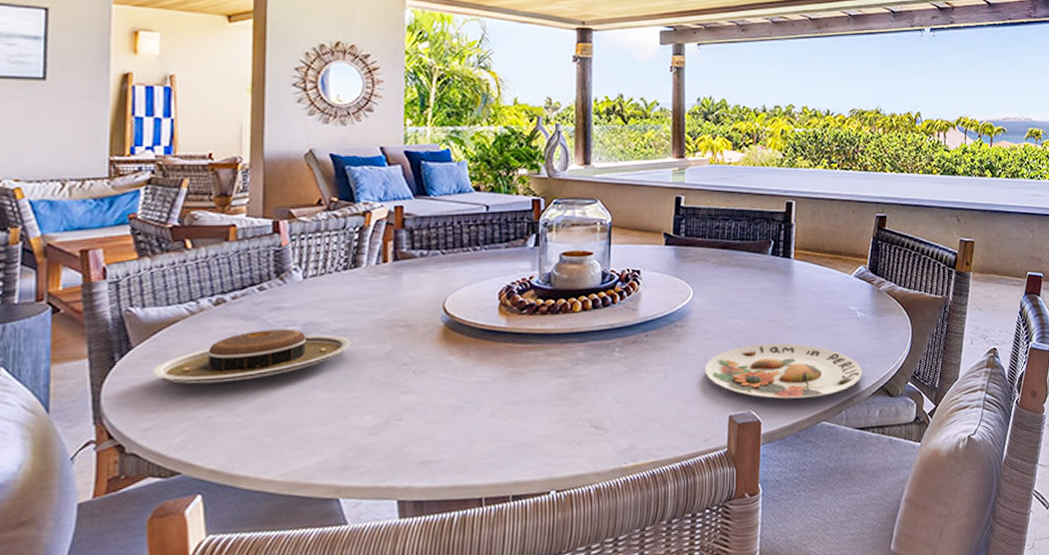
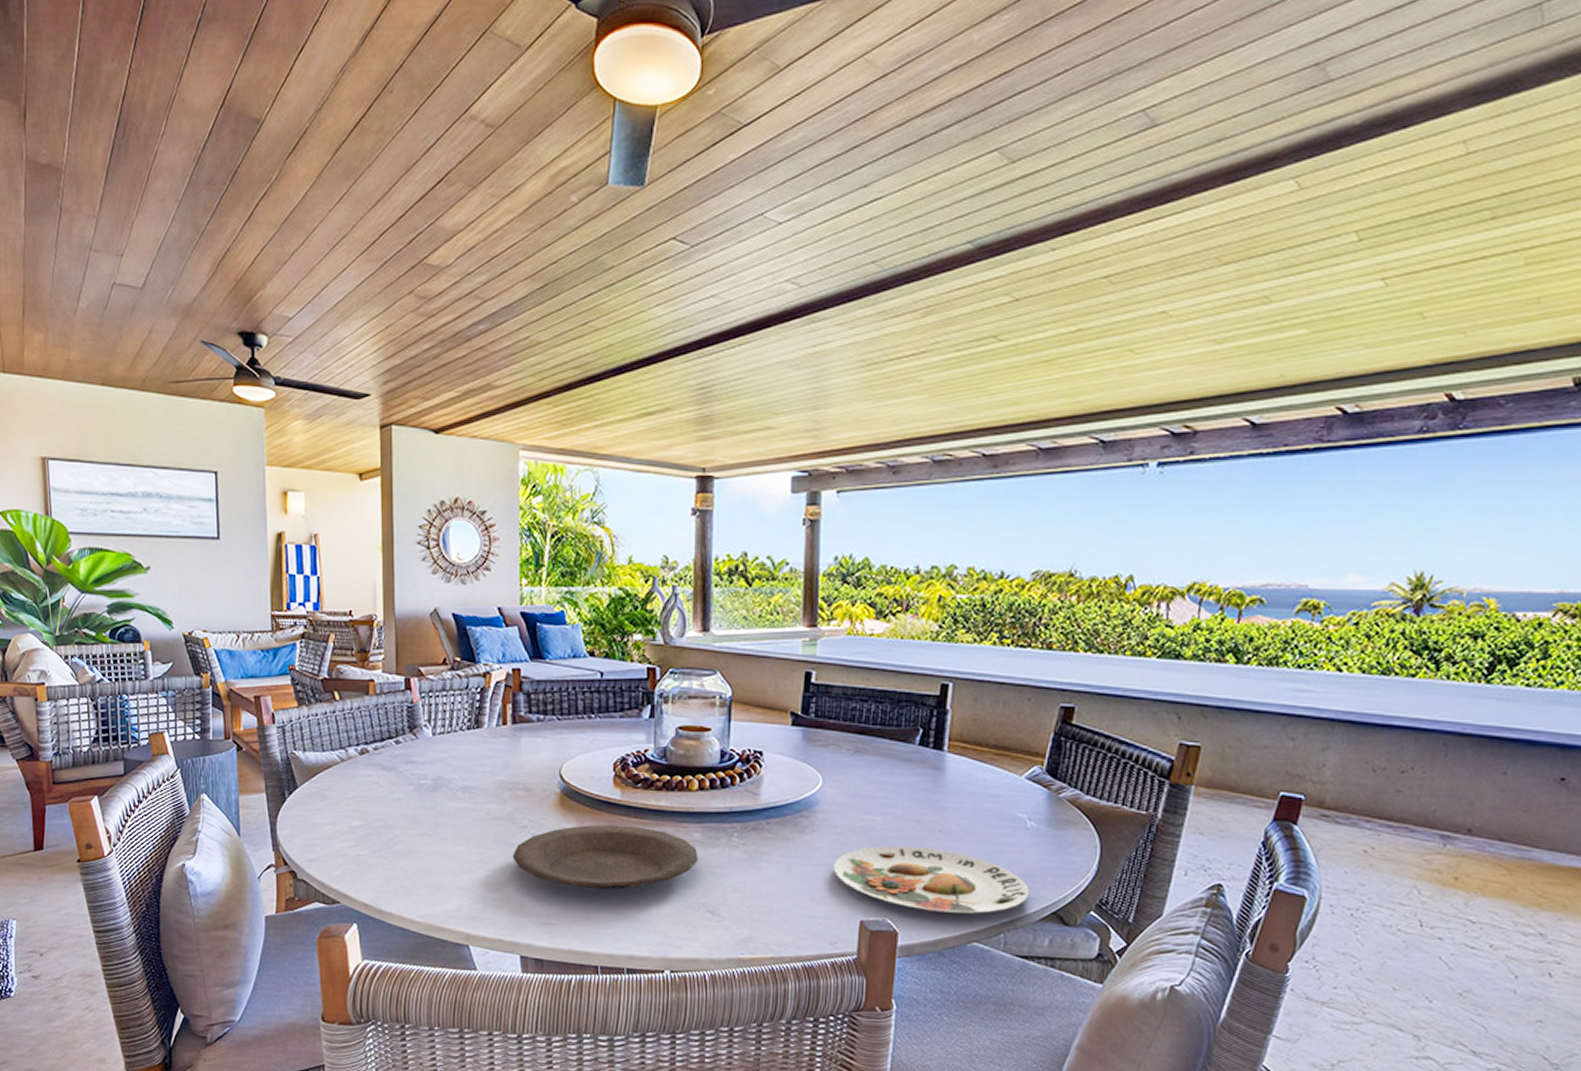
plate: present [151,329,351,384] -> none [313,781,476,826]
plate: none [390,351,582,420] -> present [512,824,698,890]

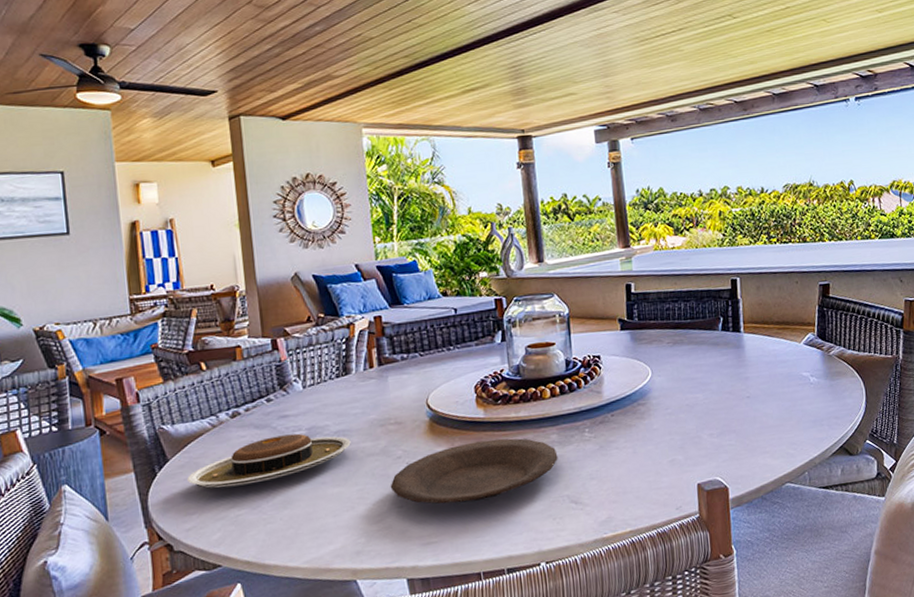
plate: none [313,781,476,826] -> present [186,433,351,489]
plate: present [833,845,1030,914] -> none [670,412,822,465]

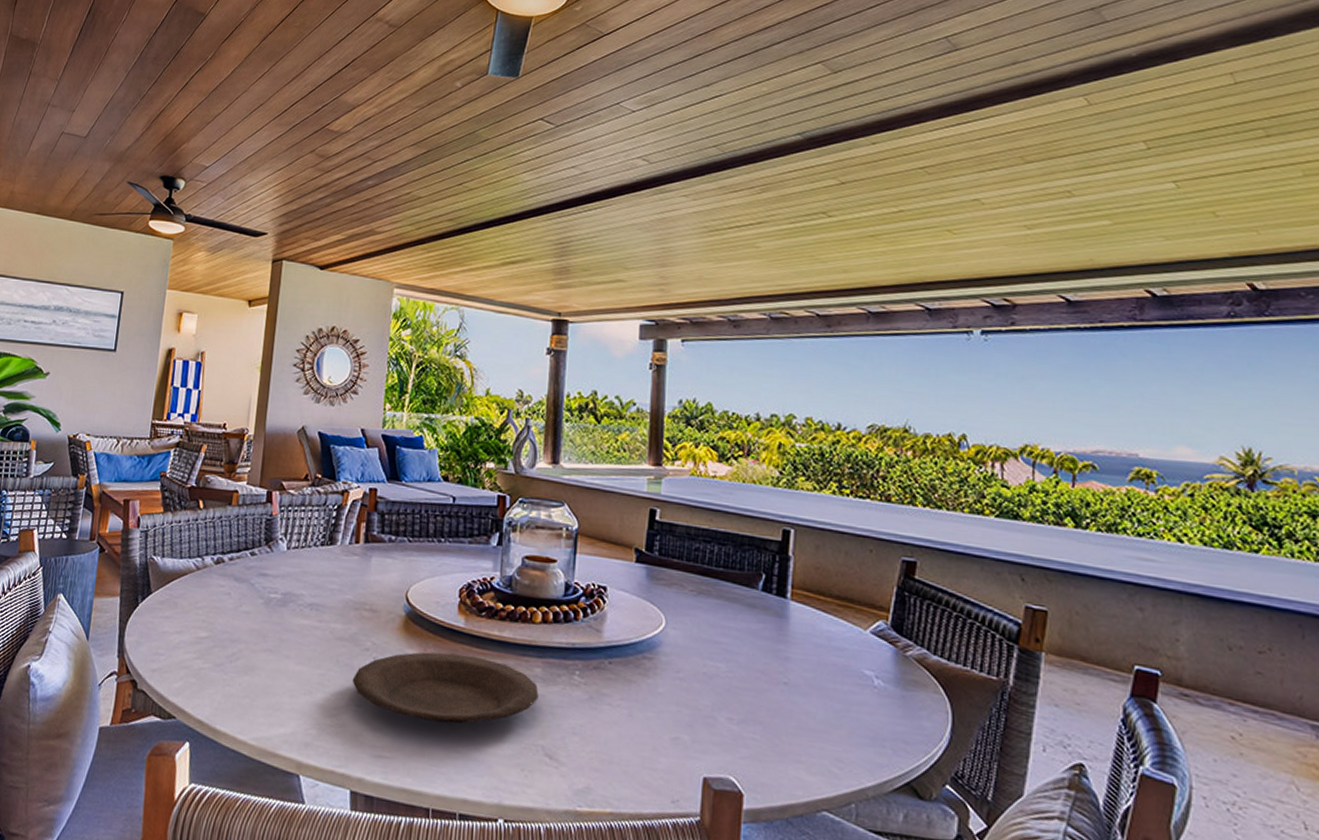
plate: present [186,433,351,489] -> none [163,593,322,639]

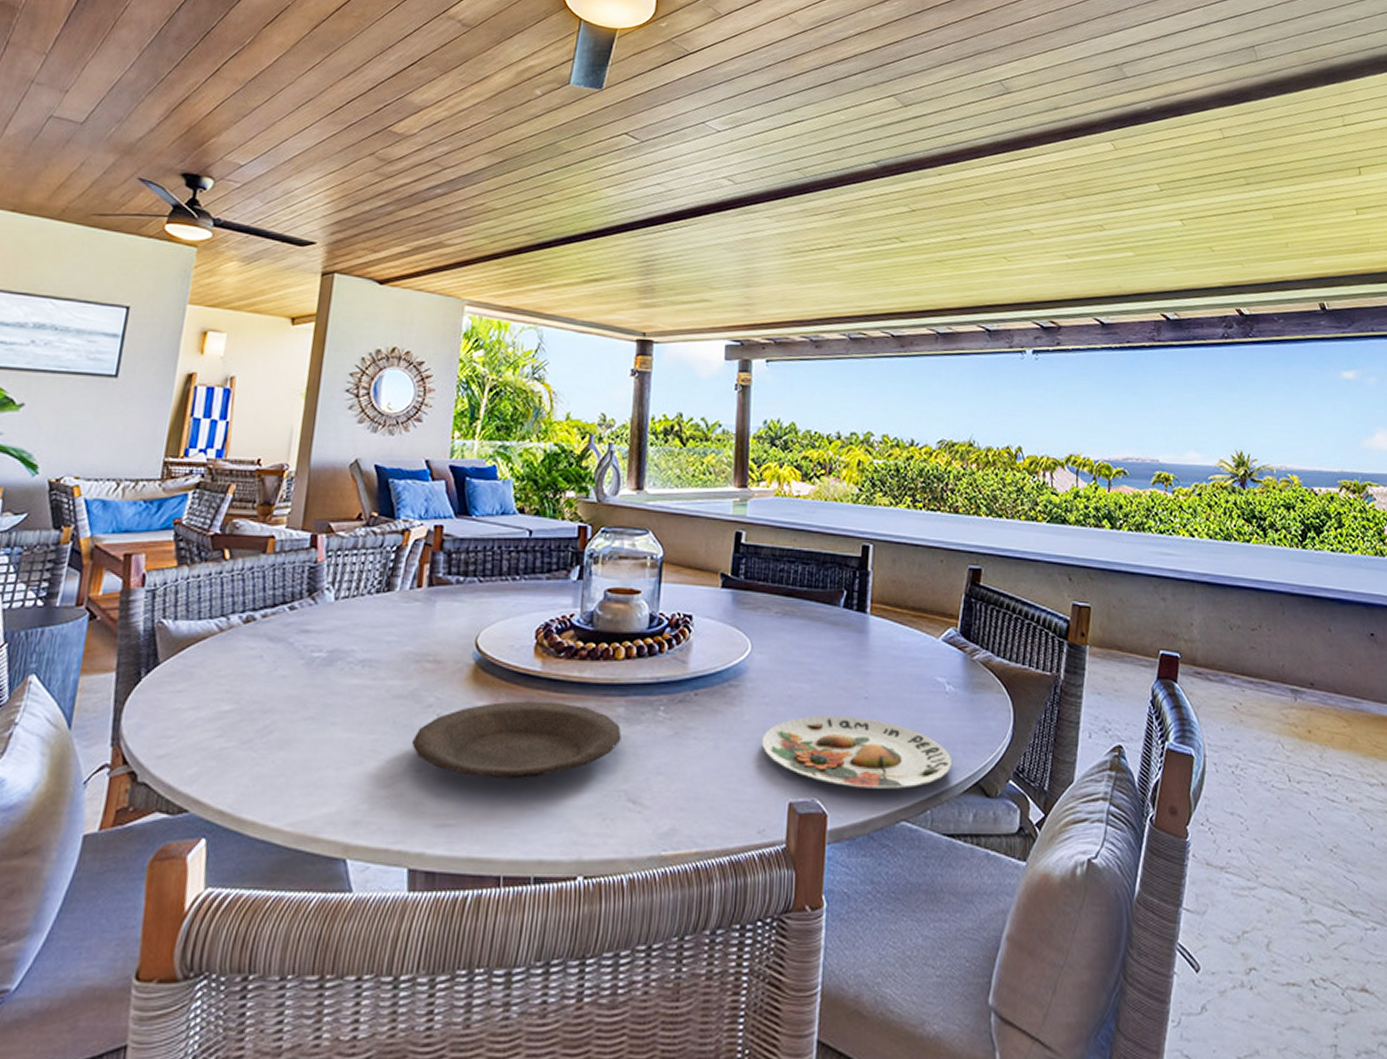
plate: none [676,695,881,779] -> present [762,716,953,789]

